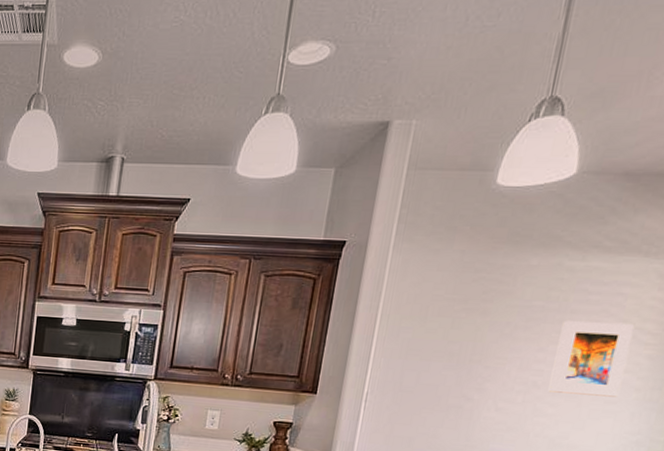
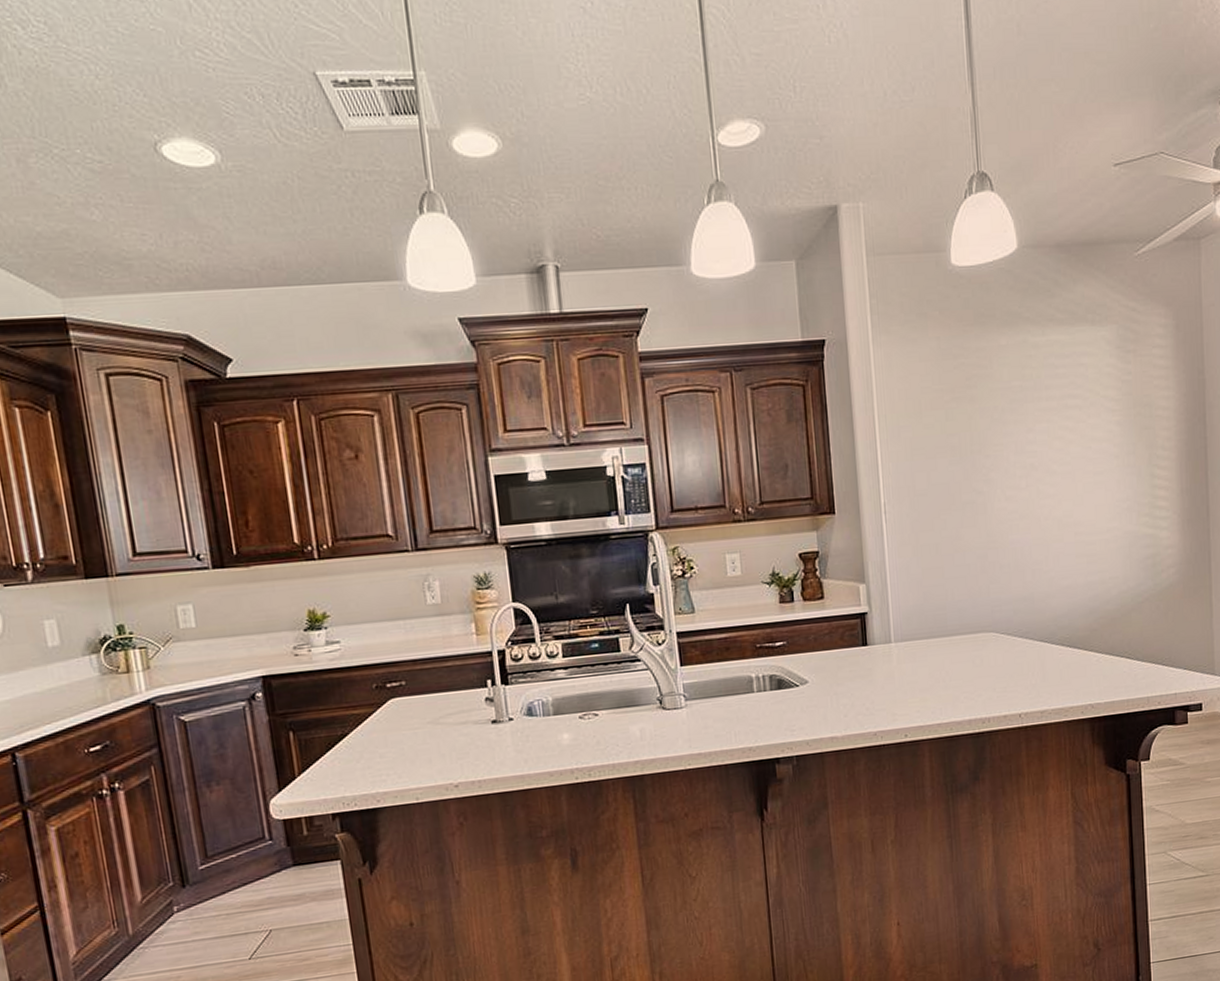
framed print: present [548,321,634,397] -> none [1041,392,1102,472]

